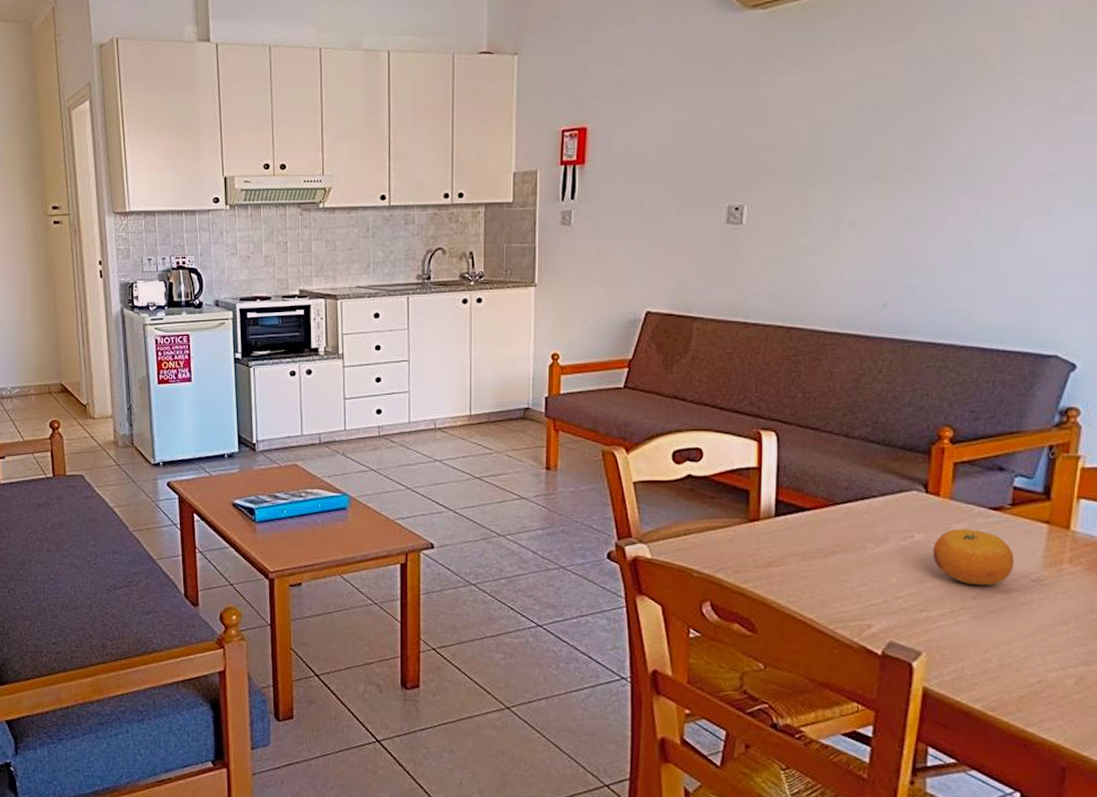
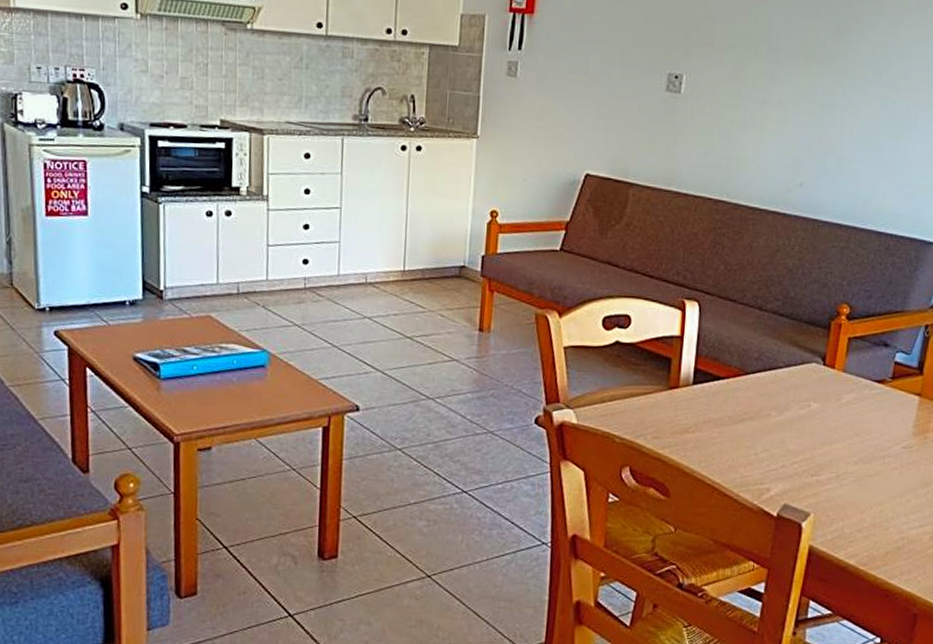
fruit: present [932,528,1014,586] -> none [825,399,891,452]

